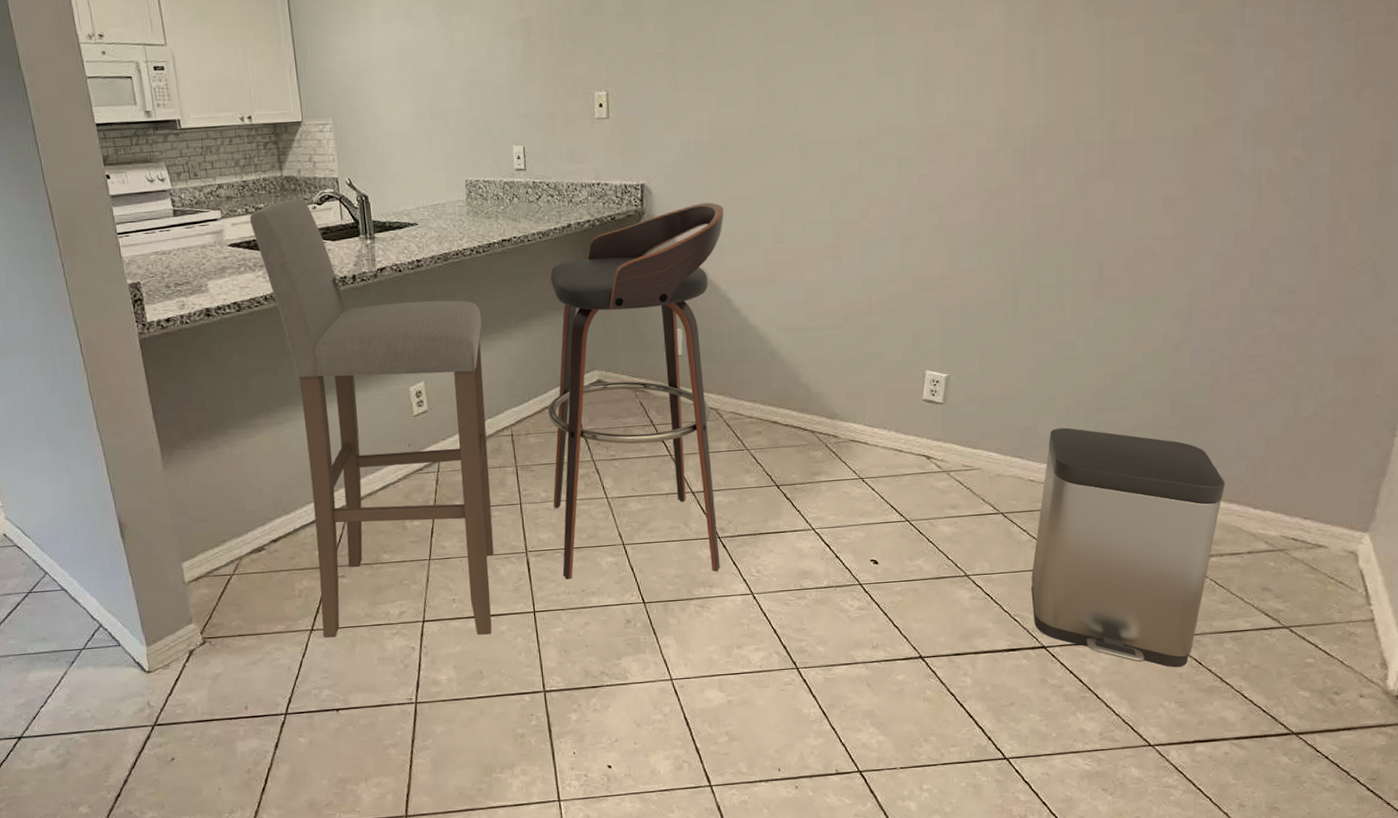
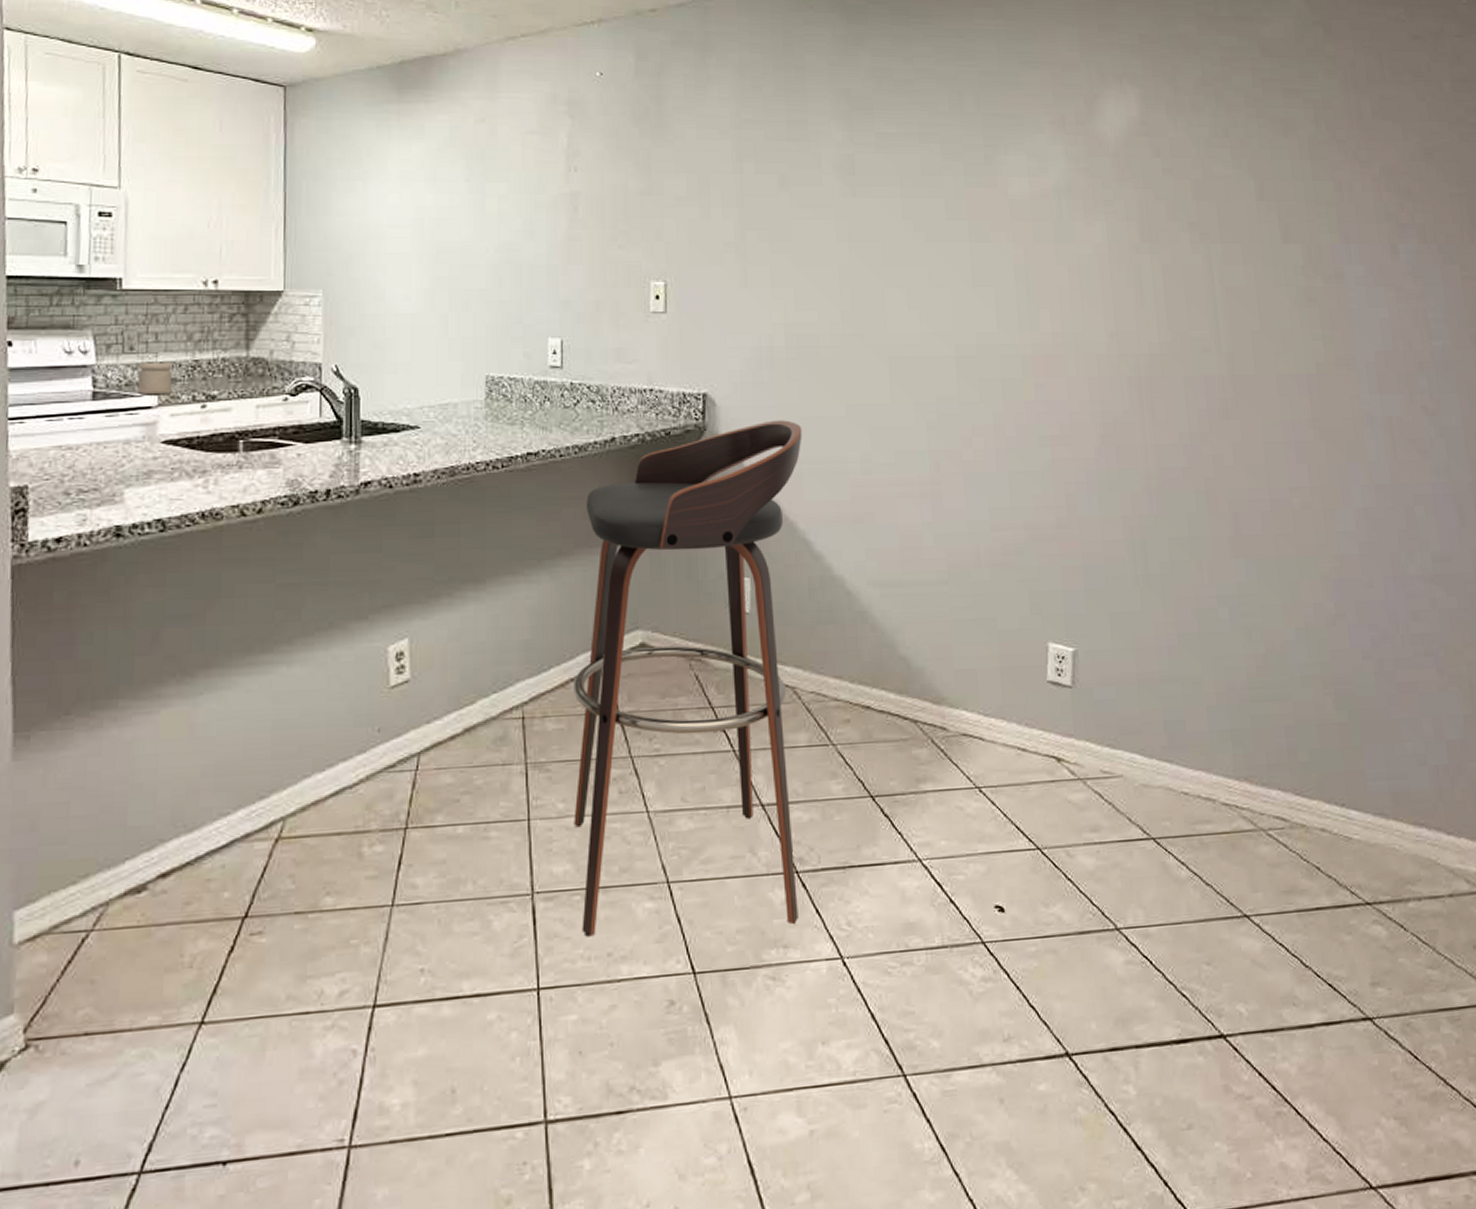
jar: none [202,184,231,211] -> present [137,363,173,395]
bar stool: present [249,198,494,637] -> none [195,386,492,1035]
pedal bin: present [1031,427,1225,668] -> none [1197,722,1410,1065]

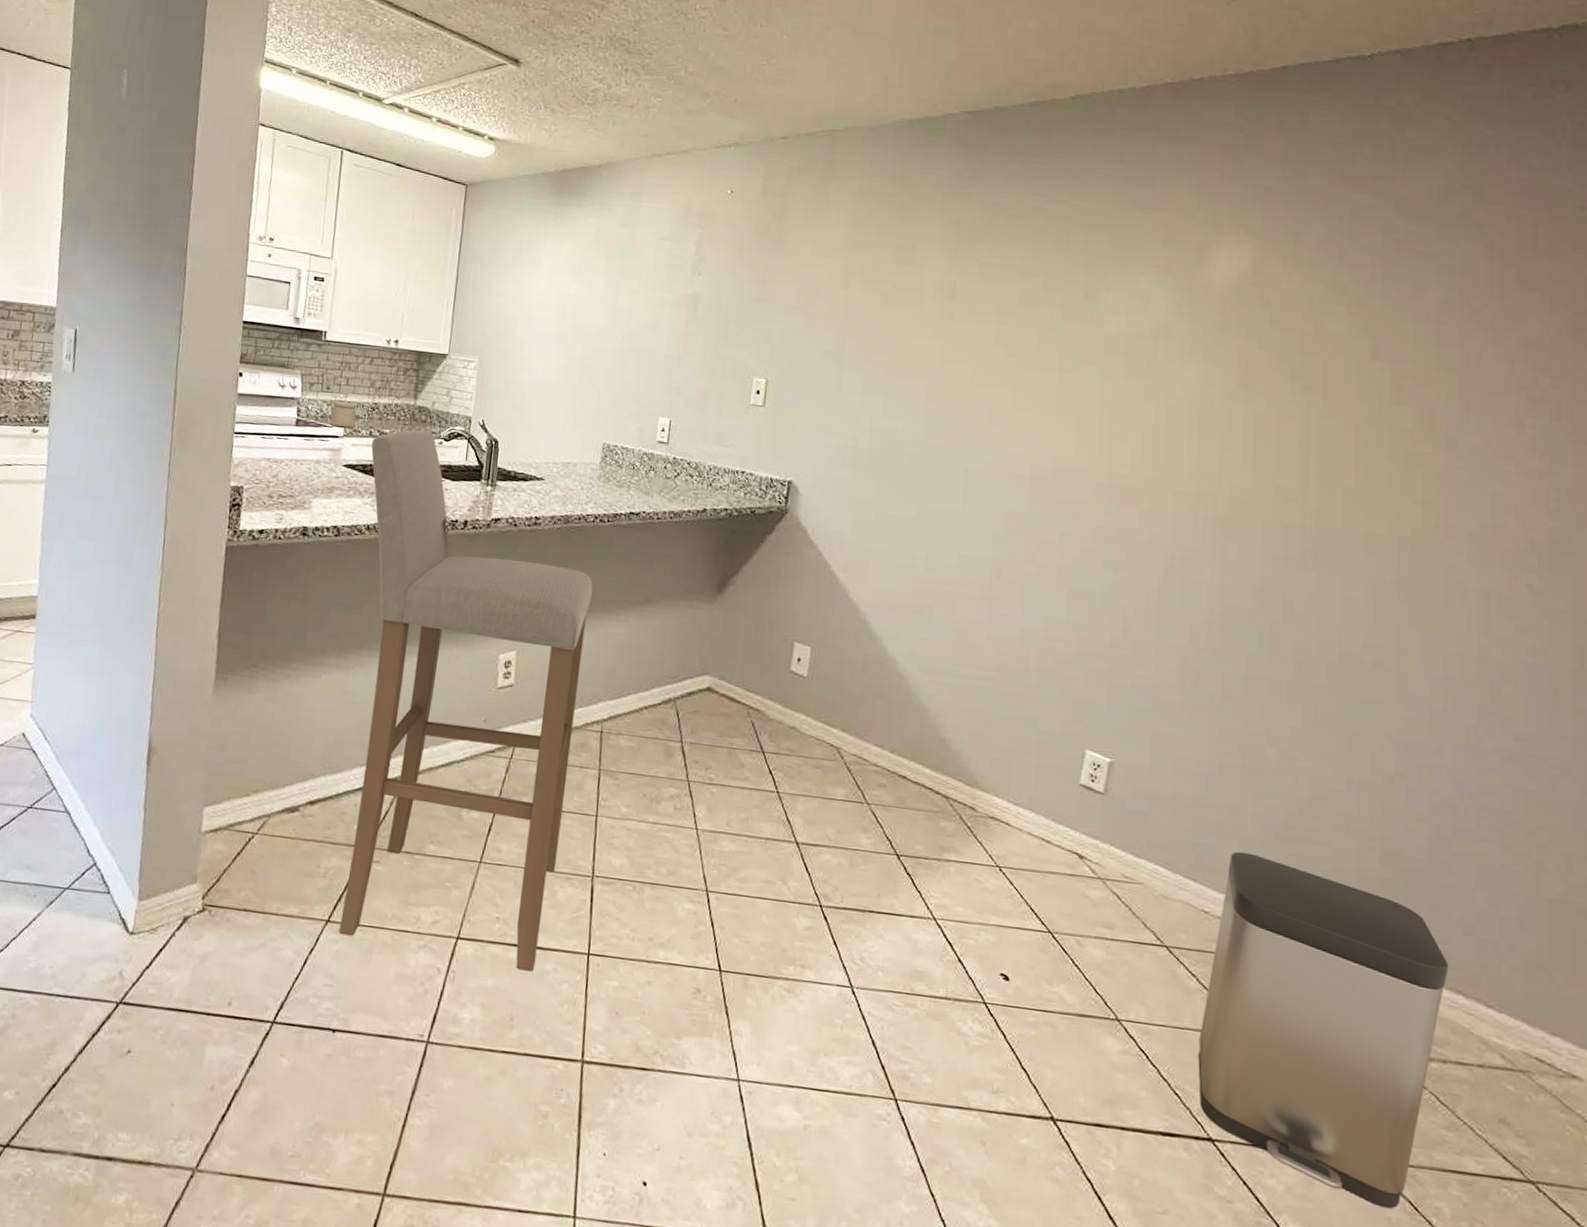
bar stool: none [195,386,492,1035] -> present [339,430,593,972]
bar stool: present [573,420,802,937] -> none [630,512,875,949]
pedal bin: none [1197,722,1410,1065] -> present [1198,851,1449,1209]

